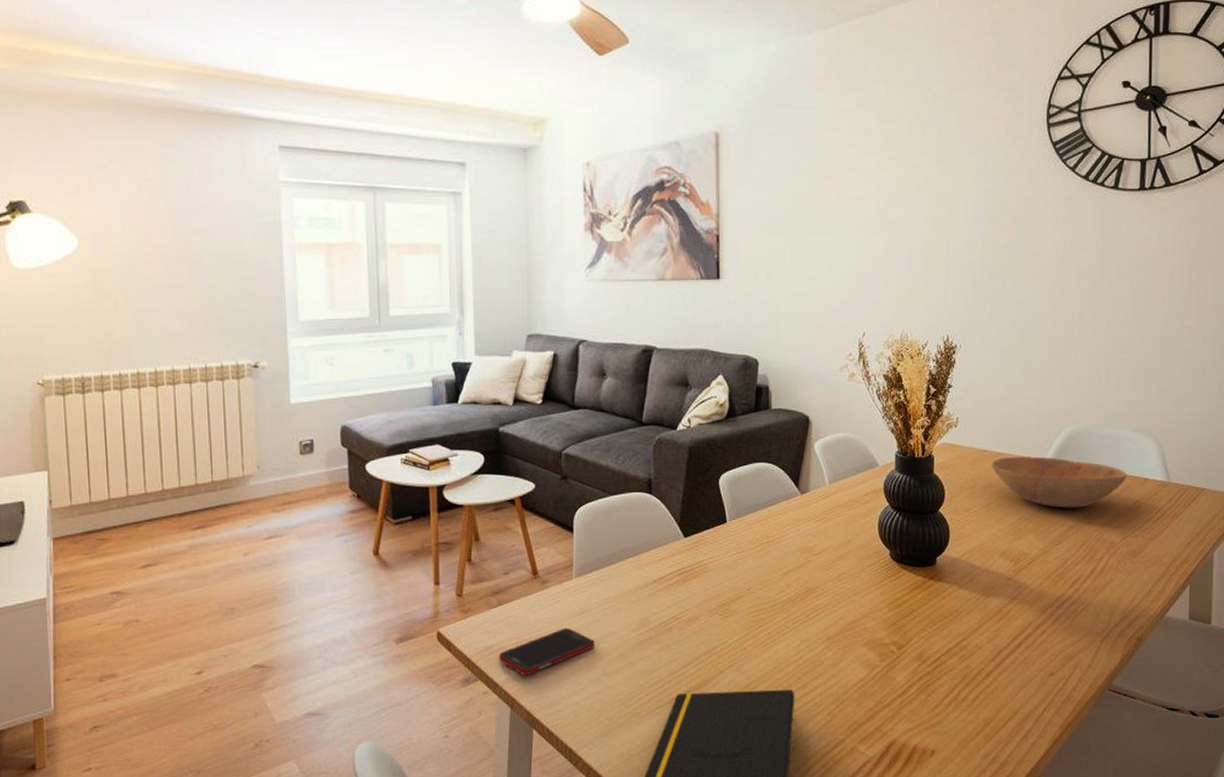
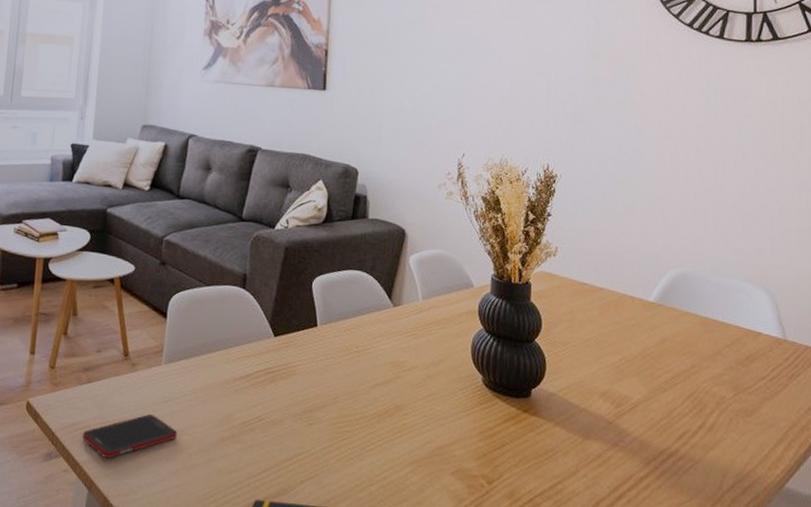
bowl: present [991,457,1127,508] -> none [591,293,738,356]

